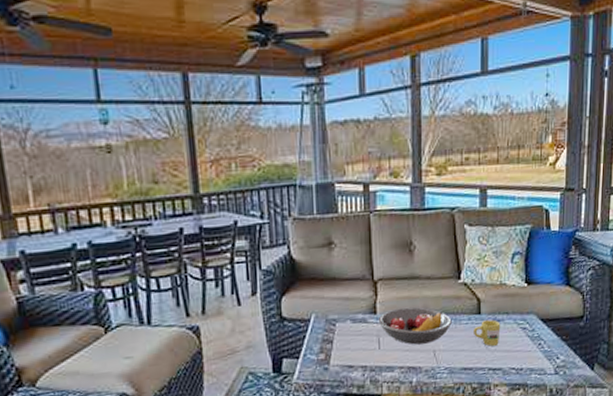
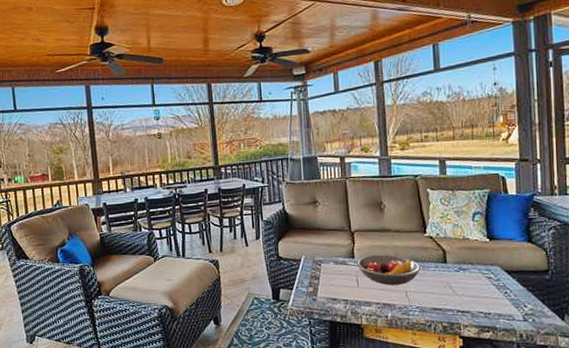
mug: present [474,319,501,346] -> none [441,268,467,291]

